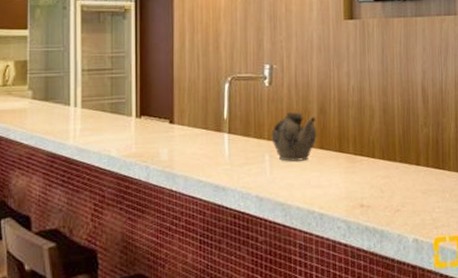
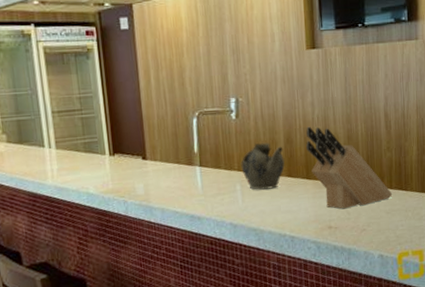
knife block: none [340,97,430,187] -> present [306,126,393,209]

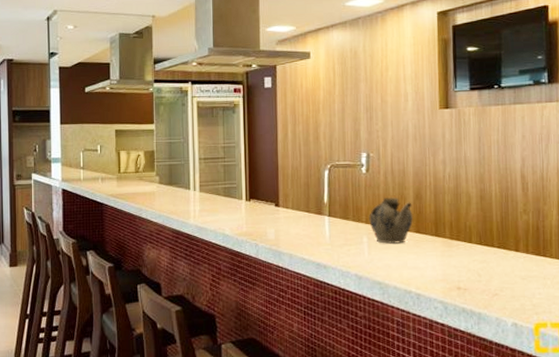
knife block: present [306,126,393,209] -> none [436,184,529,271]

